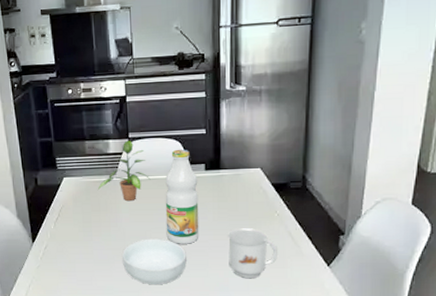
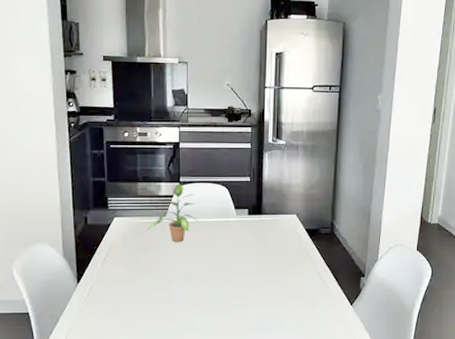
cereal bowl: present [122,238,187,284] -> none [168,279,228,325]
bottle: present [165,149,199,244] -> none [210,194,242,285]
mug: present [228,228,277,279] -> none [266,270,309,318]

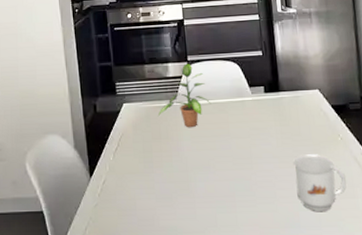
mug: none [266,270,309,318] -> present [294,154,346,212]

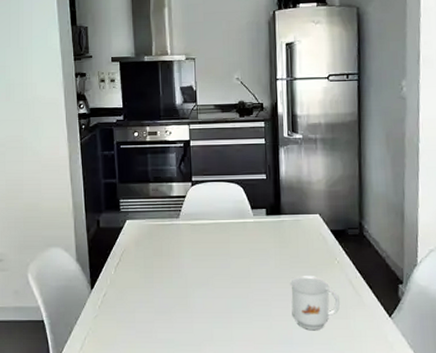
potted plant: present [158,63,211,127] -> none [161,183,213,245]

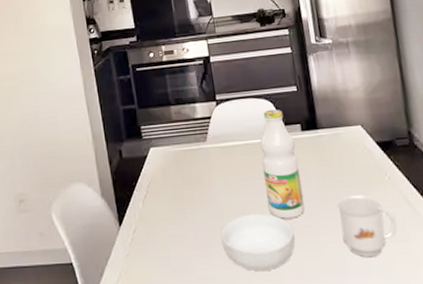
cereal bowl: none [184,286,249,337] -> present [221,213,295,271]
bottle: none [227,193,262,292] -> present [260,109,305,219]

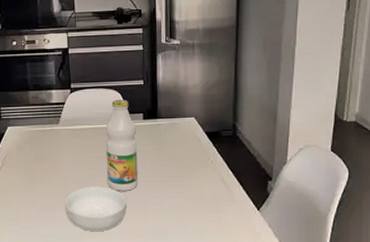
mug: present [337,195,397,258] -> none [166,175,211,224]

